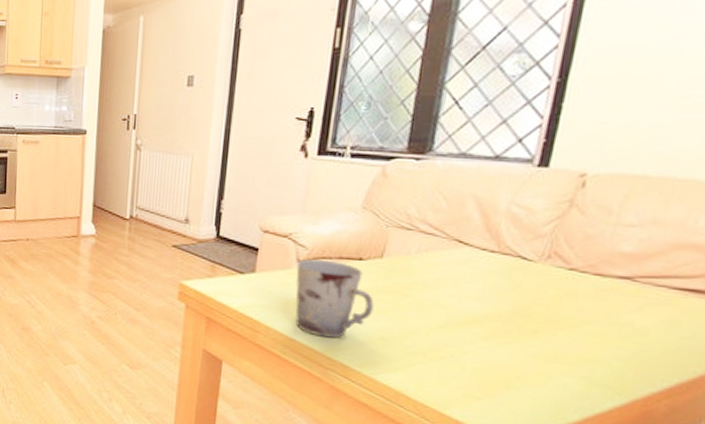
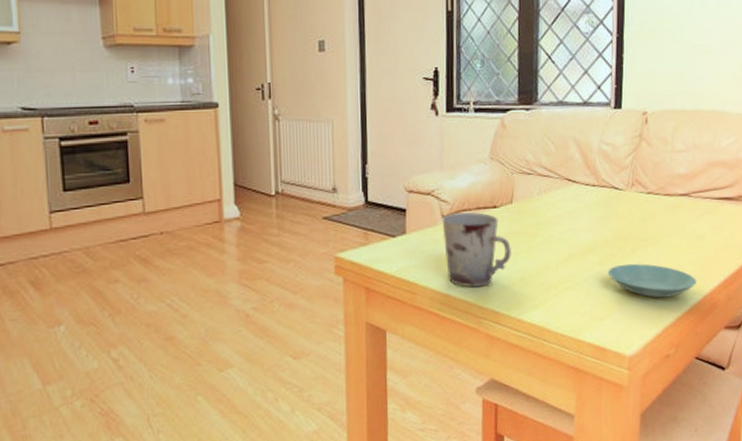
saucer: none [495,344,625,393] -> present [608,263,696,298]

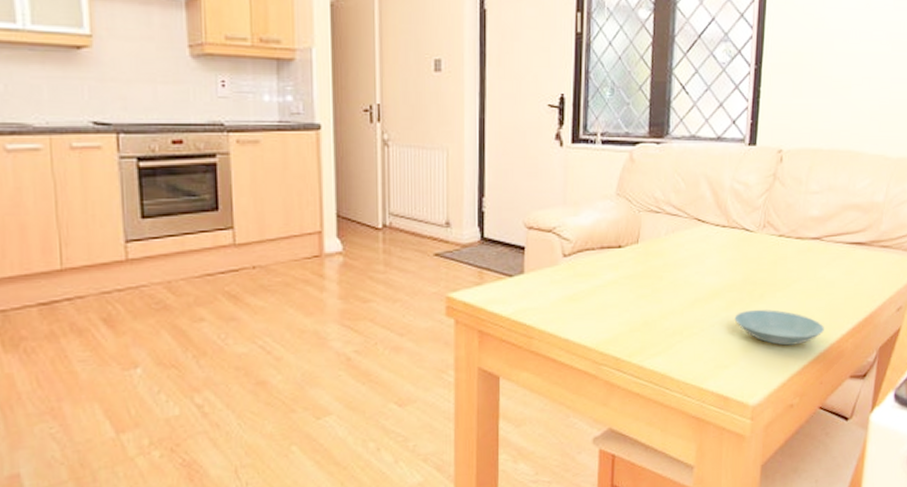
cup: present [442,212,511,288] -> none [563,251,635,332]

